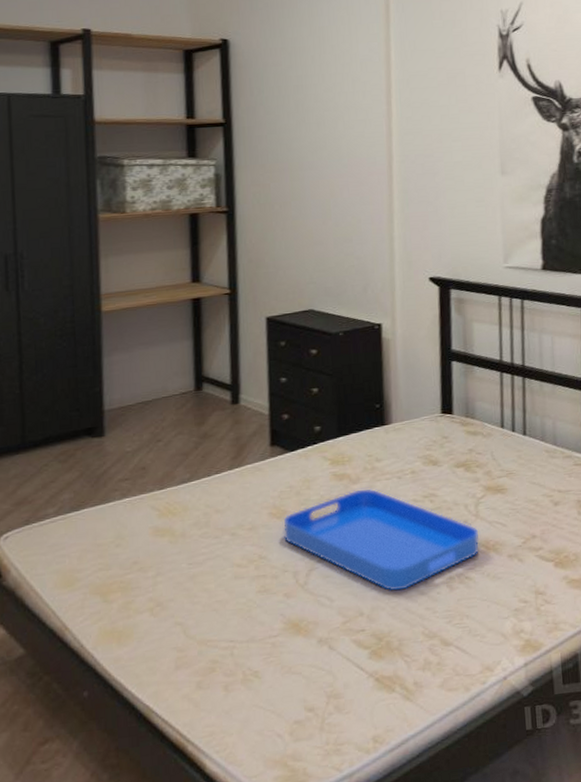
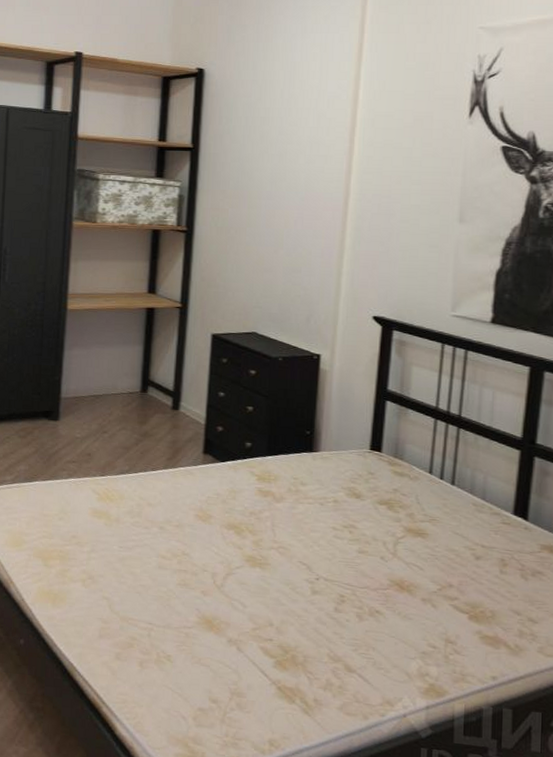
serving tray: present [283,488,480,592] -> none [206,508,395,611]

